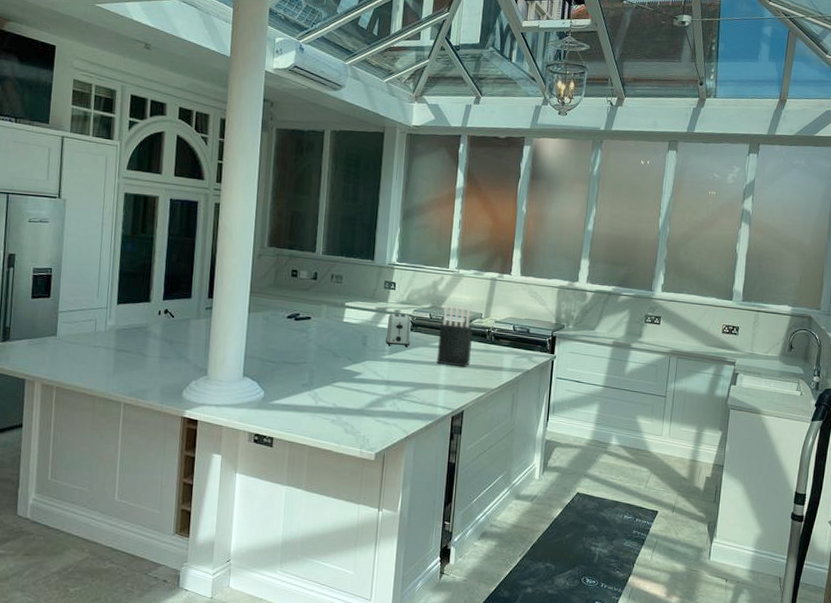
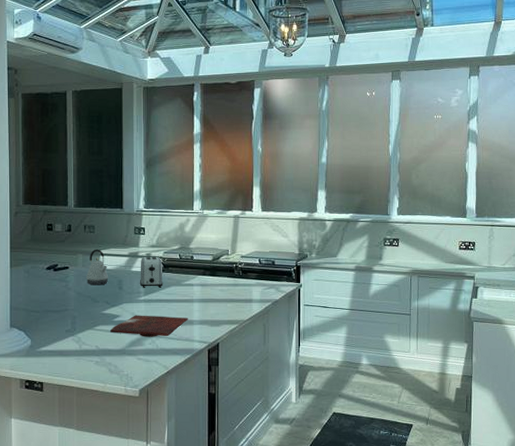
kettle: none [328,301,353,340] -> present [85,249,109,286]
cutting board: none [349,374,434,399] -> present [109,315,188,337]
knife block: present [436,304,472,367] -> none [189,244,222,302]

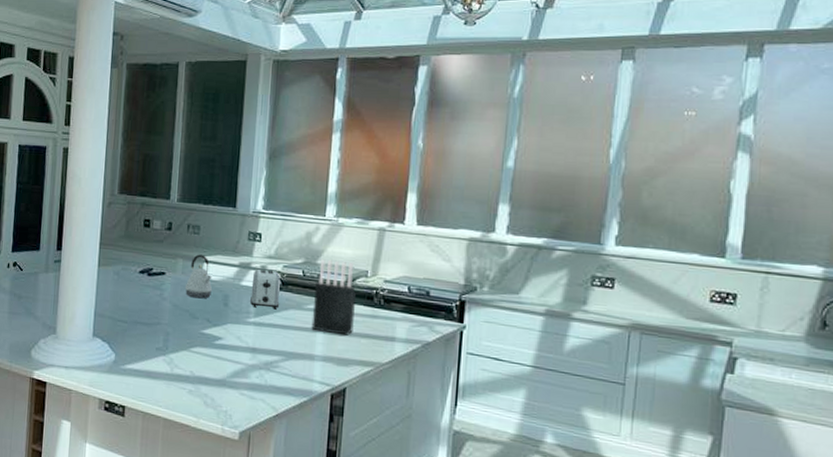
cutting board: present [109,315,188,337] -> none [208,339,308,371]
knife block: none [189,244,222,302] -> present [311,259,356,336]

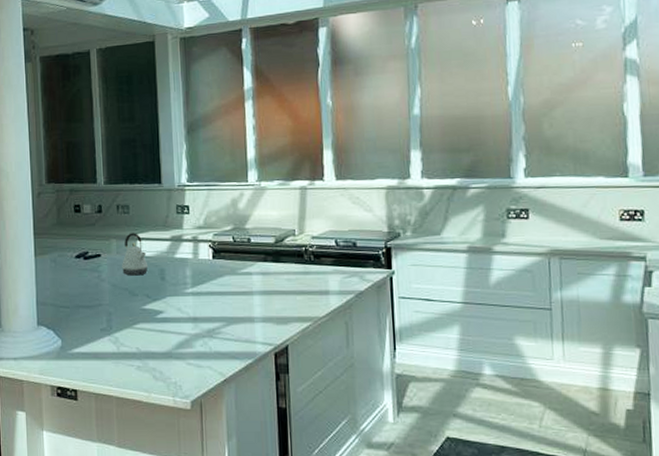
toaster: present [250,269,280,310] -> none [185,240,215,278]
knife block: present [311,259,356,336] -> none [246,223,289,295]

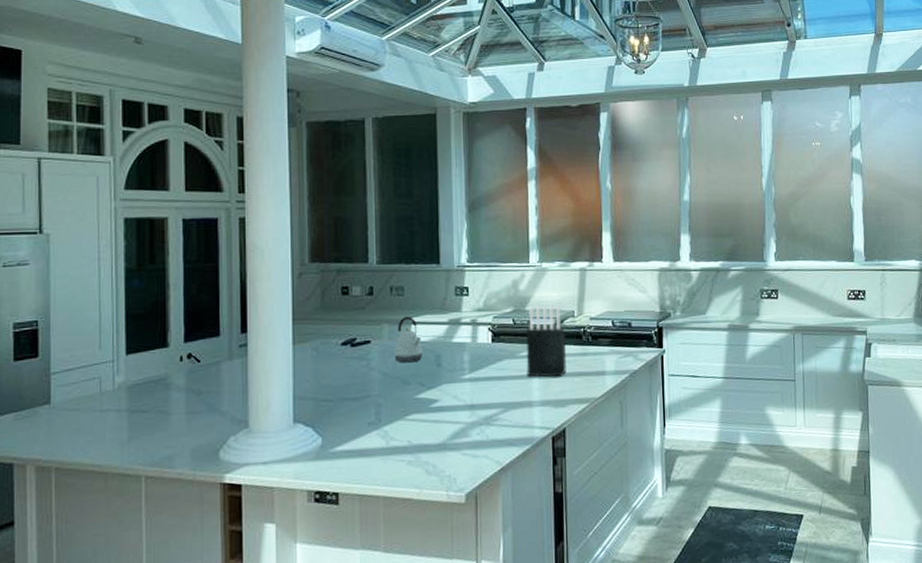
knife block: none [246,223,289,295] -> present [526,304,568,377]

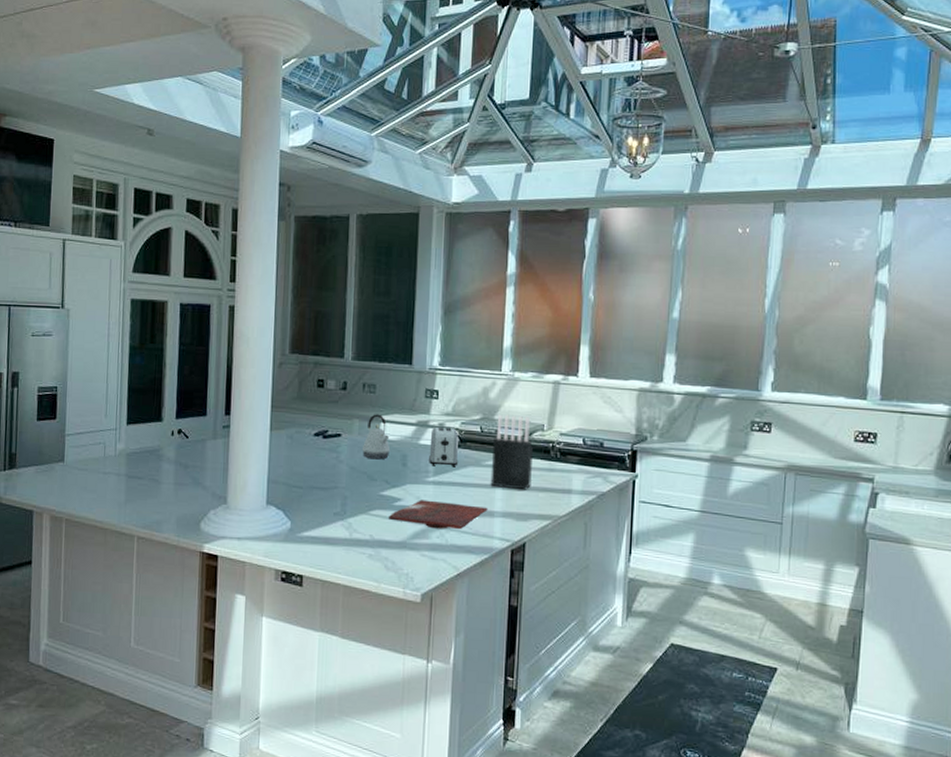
cutting board: none [425,397,526,426] -> present [388,499,488,529]
toaster: none [463,323,494,363] -> present [429,427,459,468]

